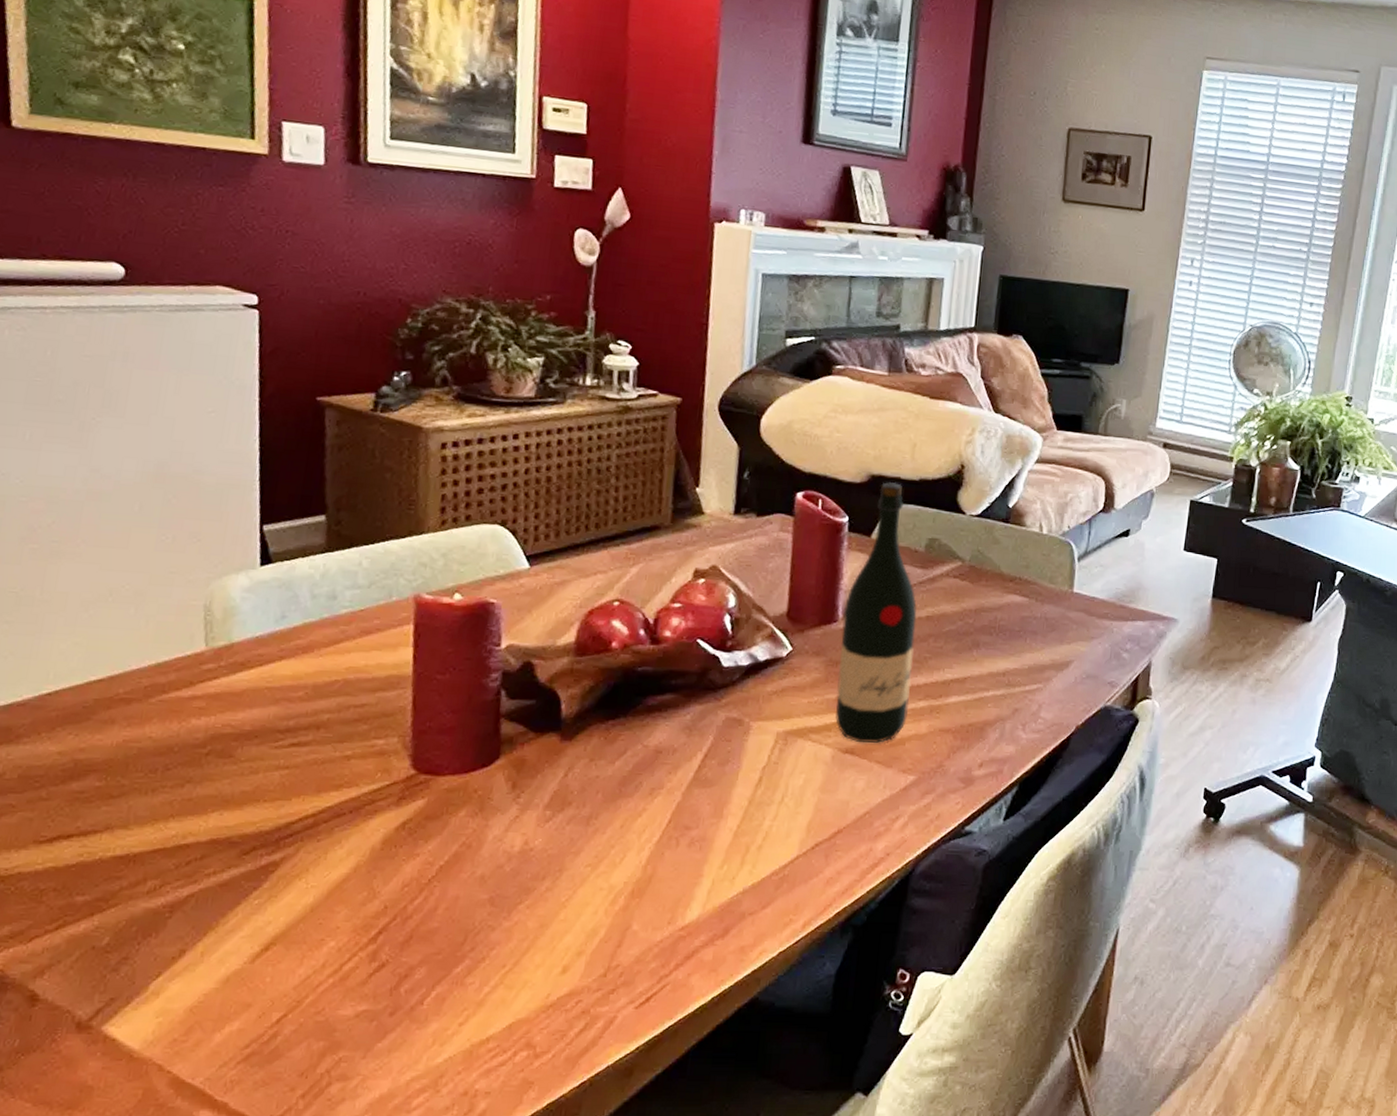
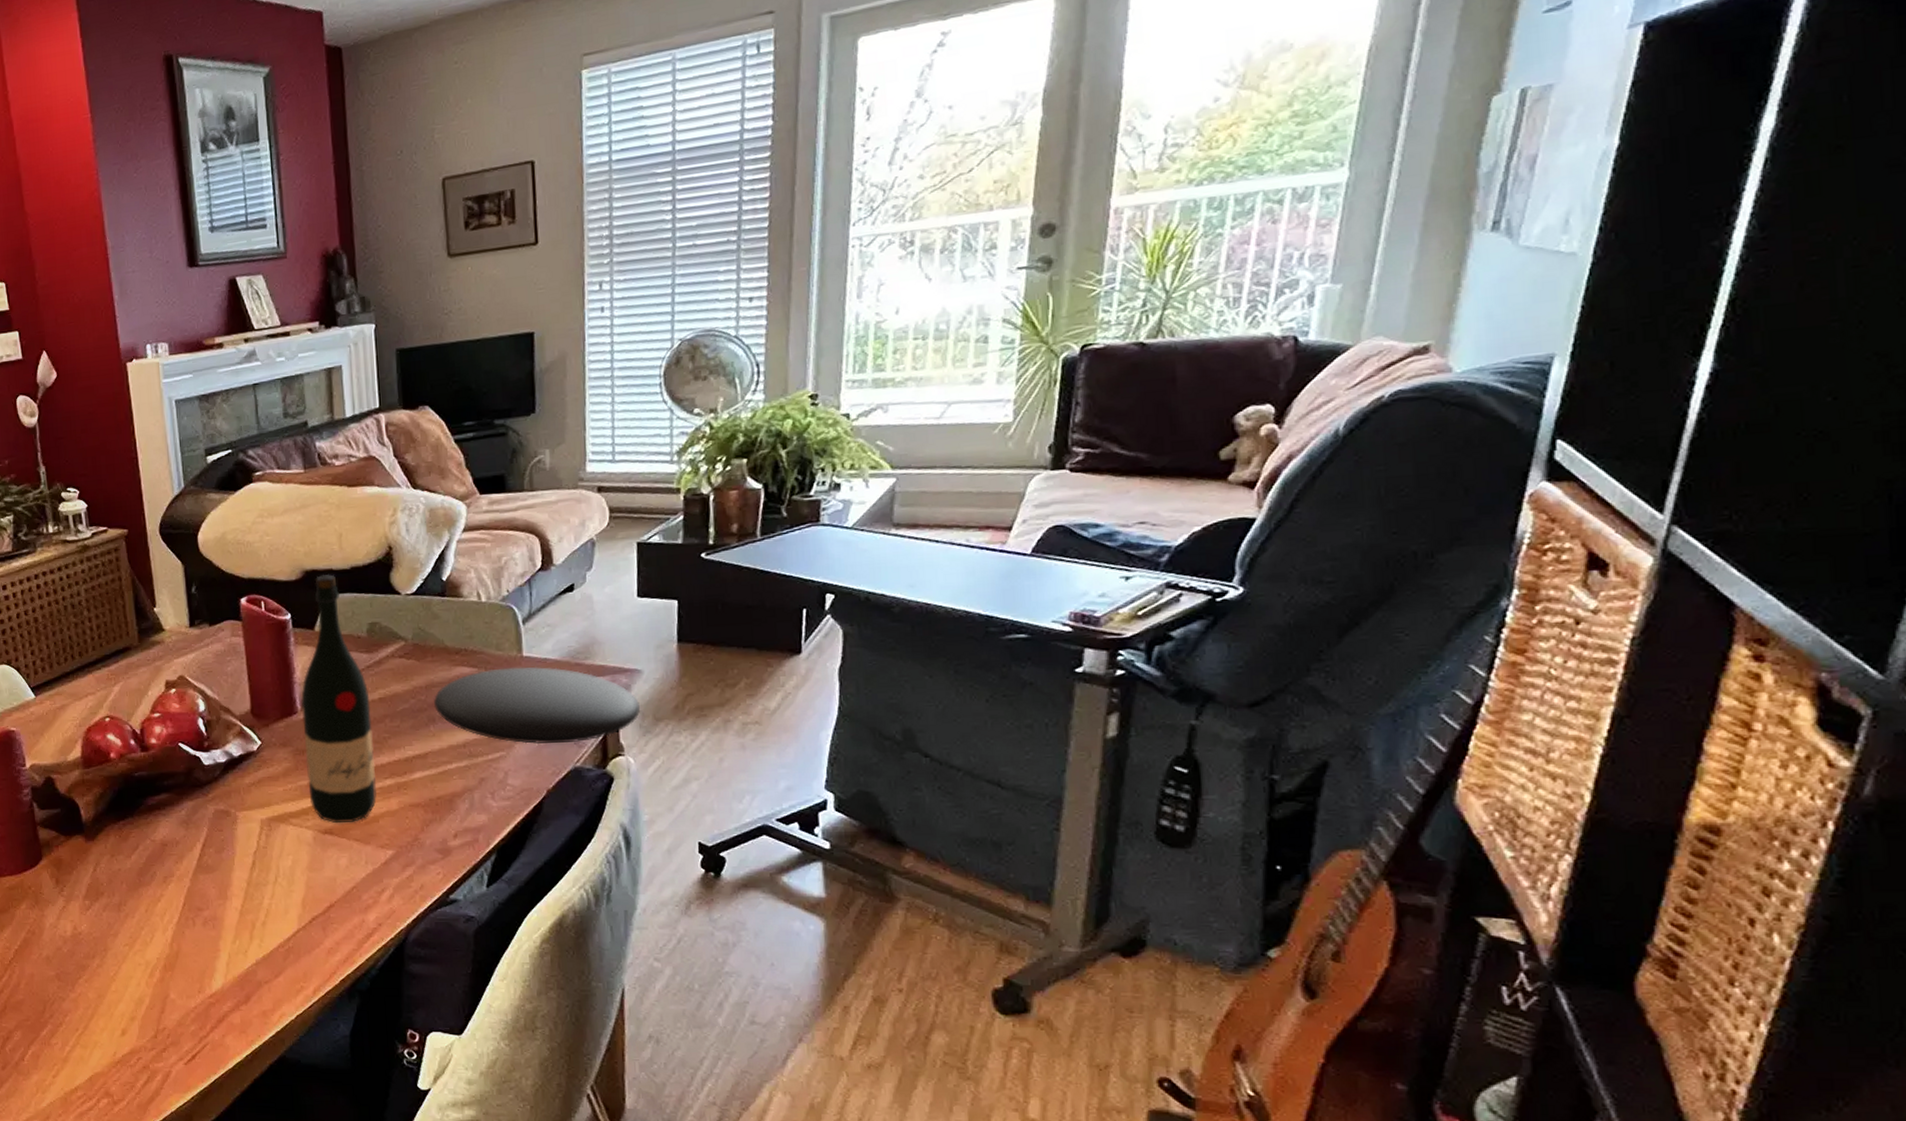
plate: none [981,601,1171,683] -> present [434,666,640,744]

